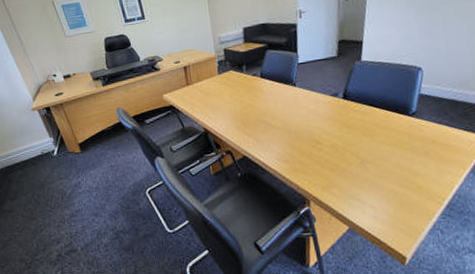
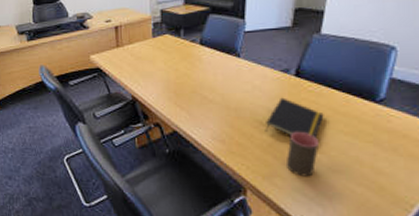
notepad: none [321,118,369,151] -> present [265,97,324,139]
cup: none [340,146,367,185] -> present [285,132,320,177]

